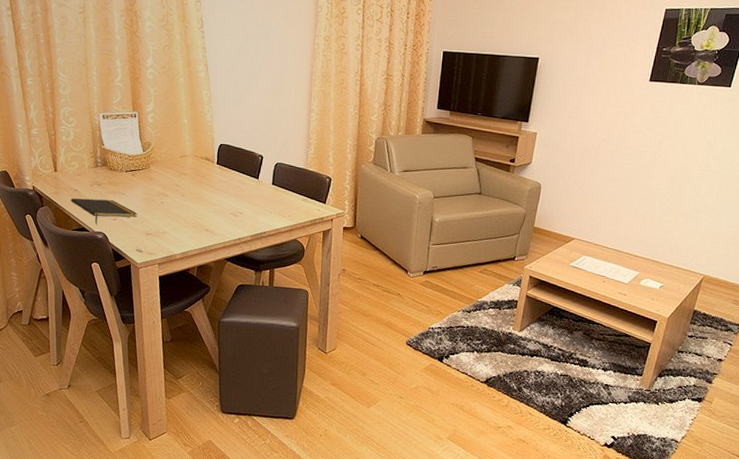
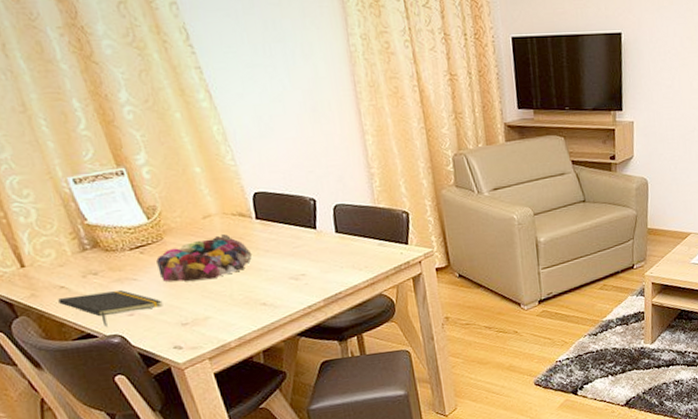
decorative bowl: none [140,171,207,204] -> present [156,233,252,282]

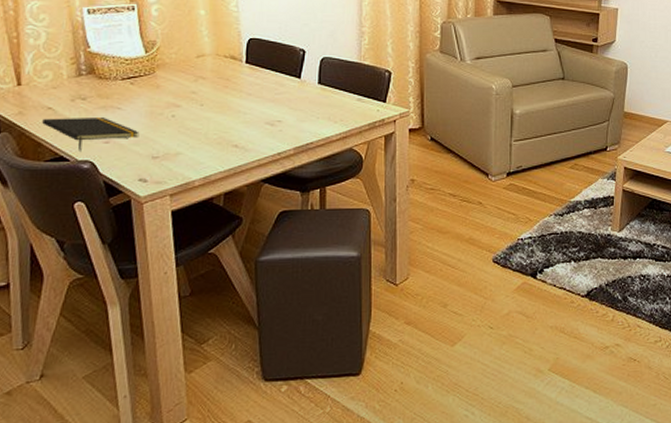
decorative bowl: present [156,233,252,282] -> none [143,73,234,116]

